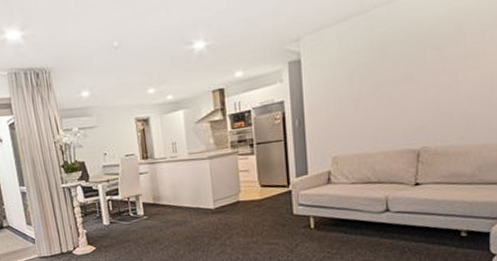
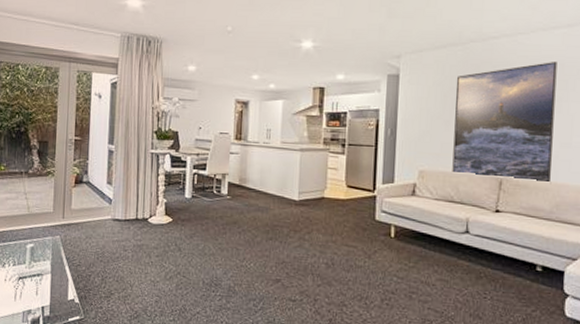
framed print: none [362,12,472,152] -> present [452,62,557,185]

